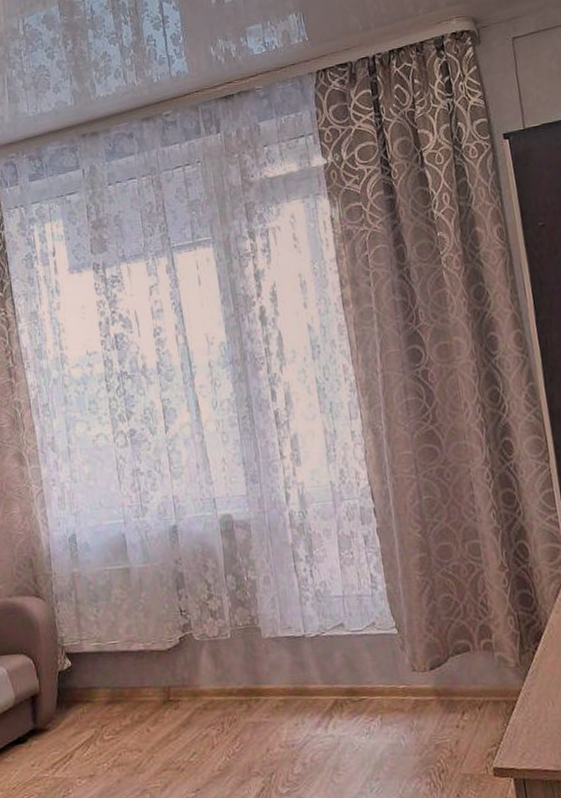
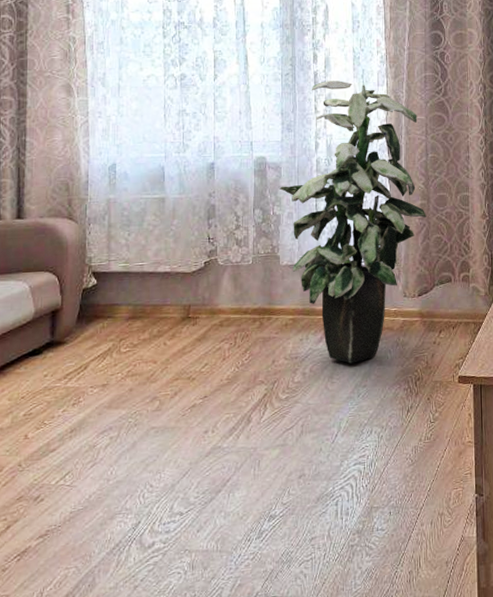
indoor plant: none [251,418,429,752] -> present [280,81,426,364]

